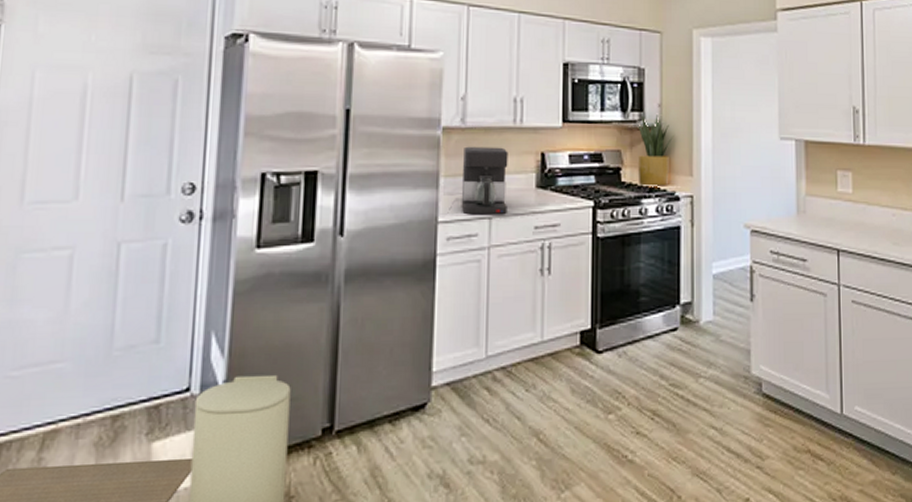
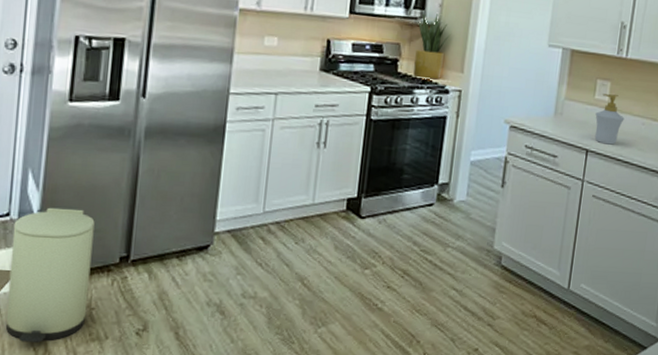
coffee maker: present [461,146,508,215] -> none [251,28,298,92]
soap bottle: none [841,184,873,241] -> present [594,94,625,145]

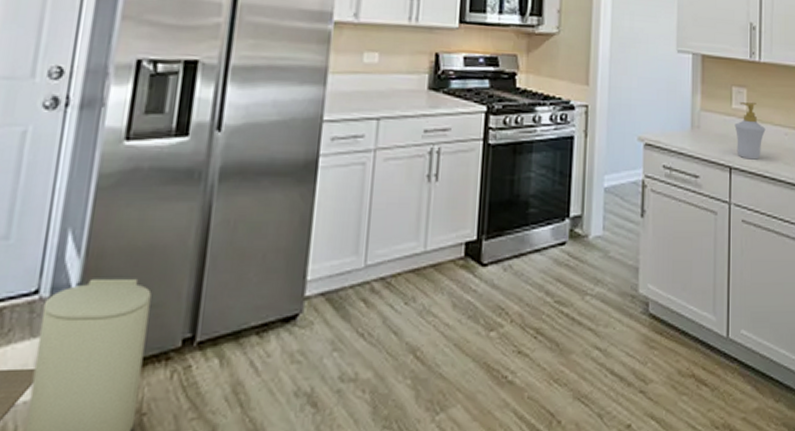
planter: present [413,13,451,80] -> none [533,20,572,94]

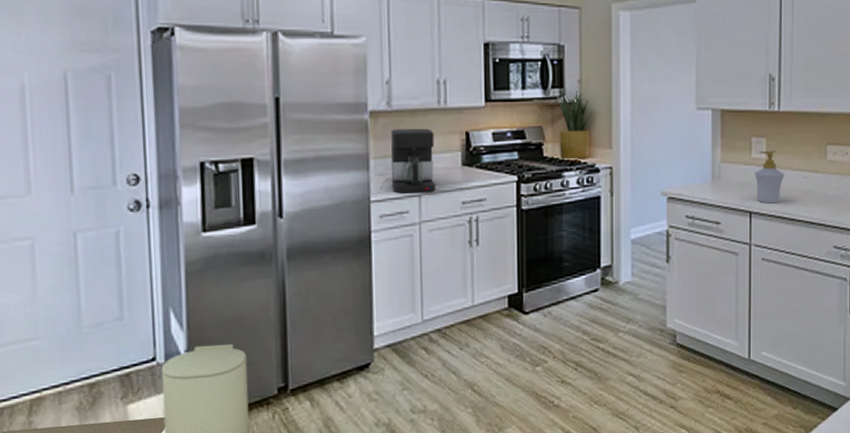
coffee maker: none [348,42,402,116] -> present [390,128,435,194]
planter: none [533,20,572,94] -> present [558,90,594,160]

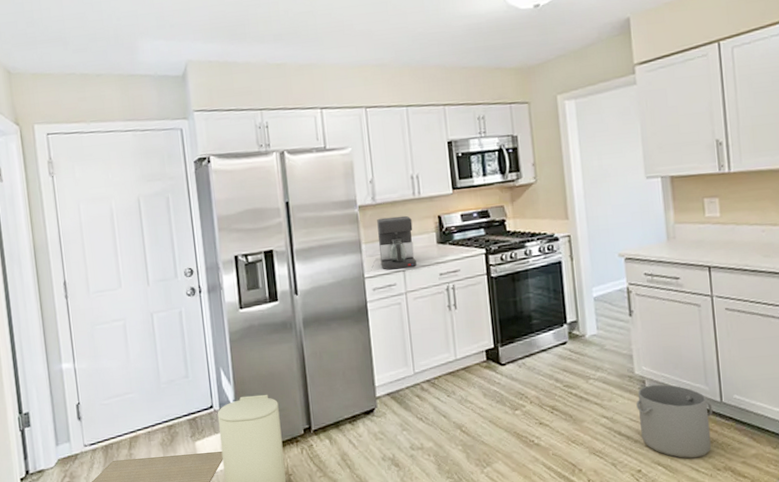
planter: present [558,90,594,160] -> none [516,172,549,232]
bucket: none [665,339,741,420] -> present [636,384,713,458]
soap bottle: present [754,150,785,204] -> none [709,208,742,258]

